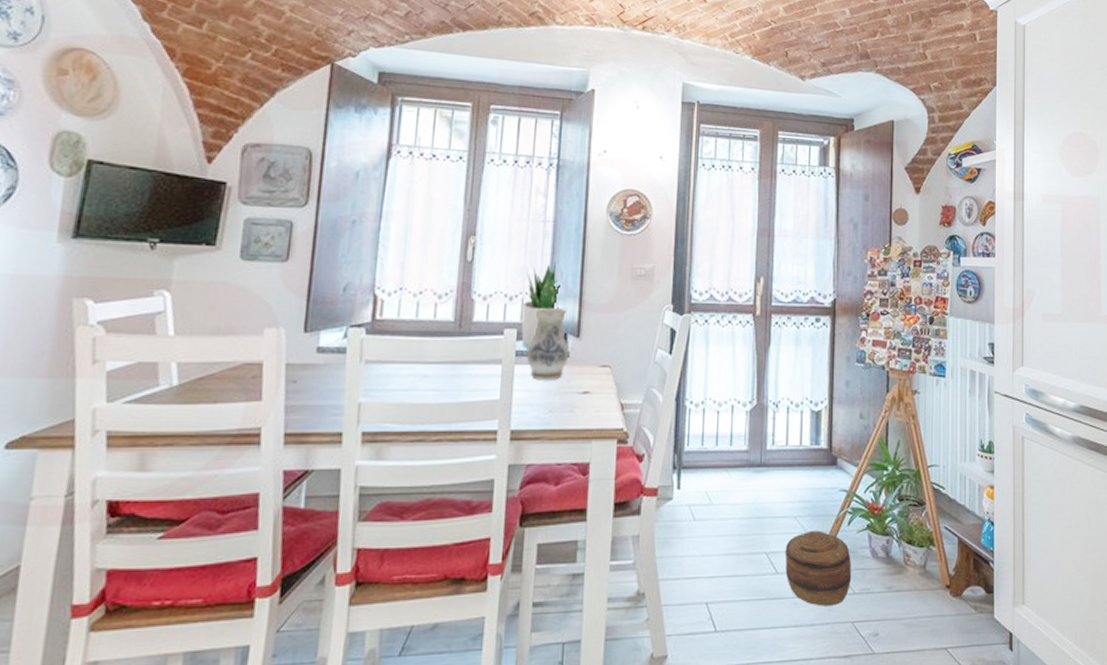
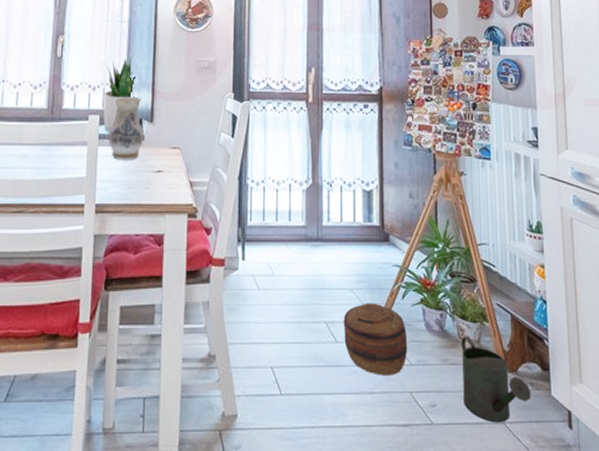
watering can: none [906,562,974,649] -> present [461,337,531,423]

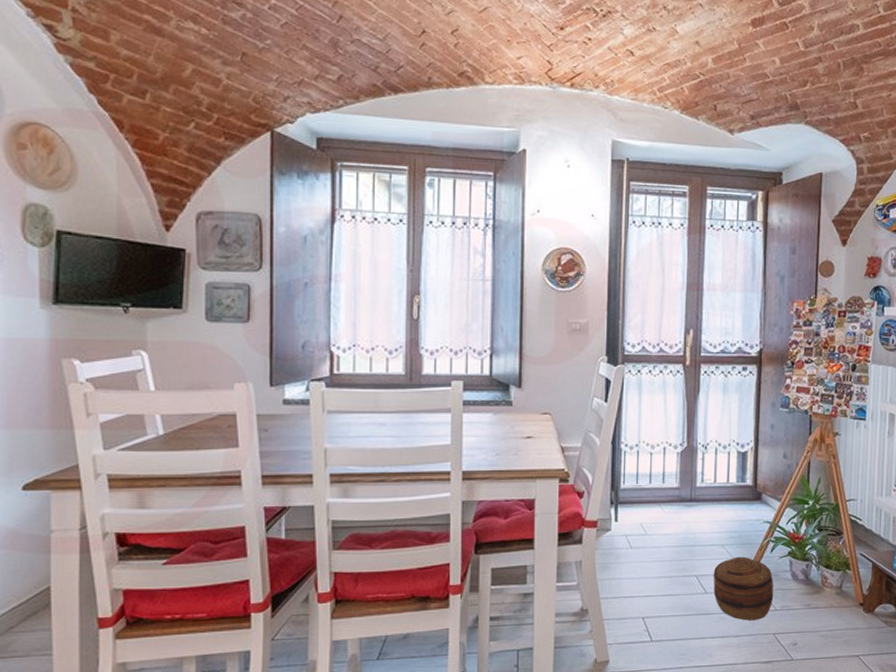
planter: present [103,57,142,133] -> none [467,319,509,399]
ceramic pitcher: present [107,96,145,160] -> none [473,360,512,427]
watering can: present [461,337,531,423] -> none [822,584,885,656]

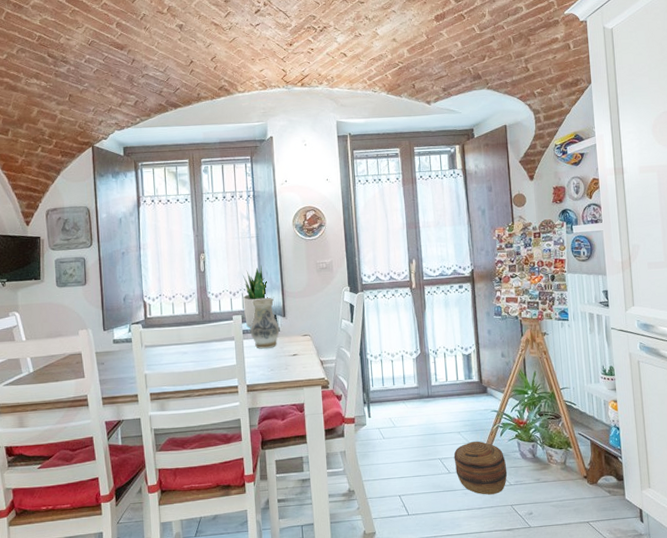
planter: none [467,319,509,399] -> present [242,266,275,328]
ceramic pitcher: none [473,360,512,427] -> present [250,297,280,349]

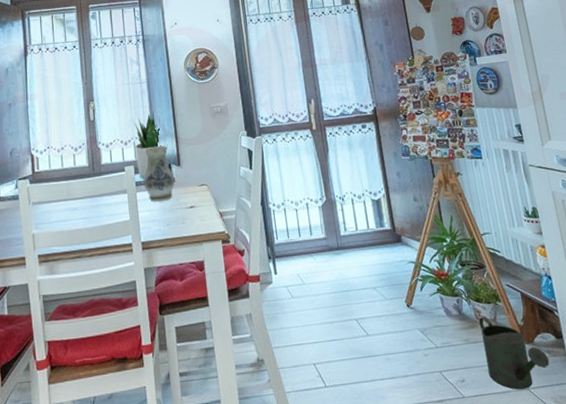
basket: present [453,441,508,495] -> none [370,297,433,360]
watering can: none [550,460,609,523] -> present [478,317,550,390]

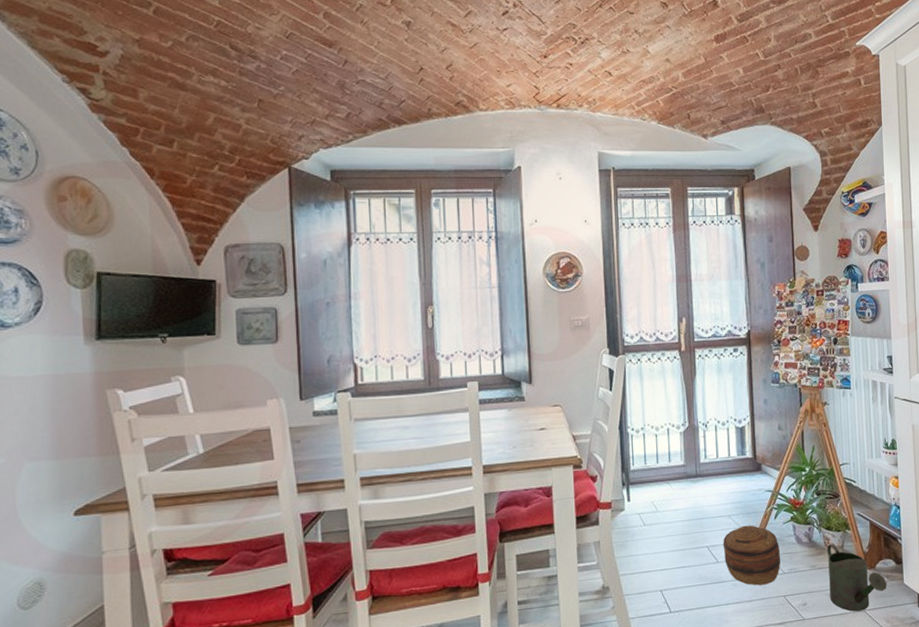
planter: present [133,112,169,180] -> none [480,322,520,398]
ceramic pitcher: present [143,146,175,202] -> none [488,360,525,422]
basket: none [370,297,433,360] -> present [723,525,781,586]

